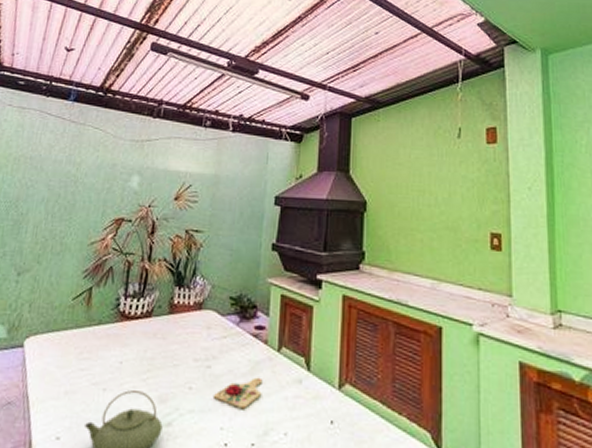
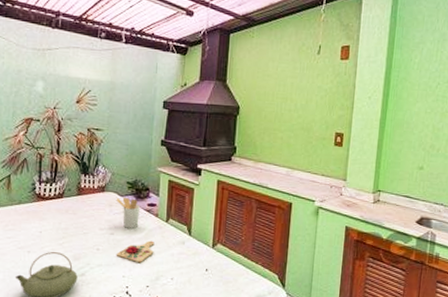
utensil holder: none [215,317,245,360] -> present [116,198,140,229]

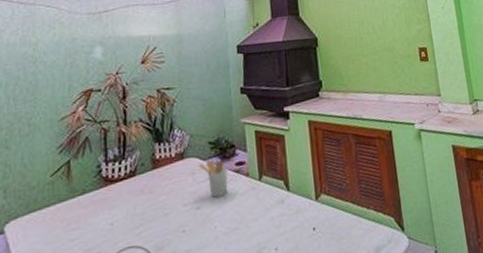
cutting board: present [116,240,155,263] -> none [206,206,251,238]

